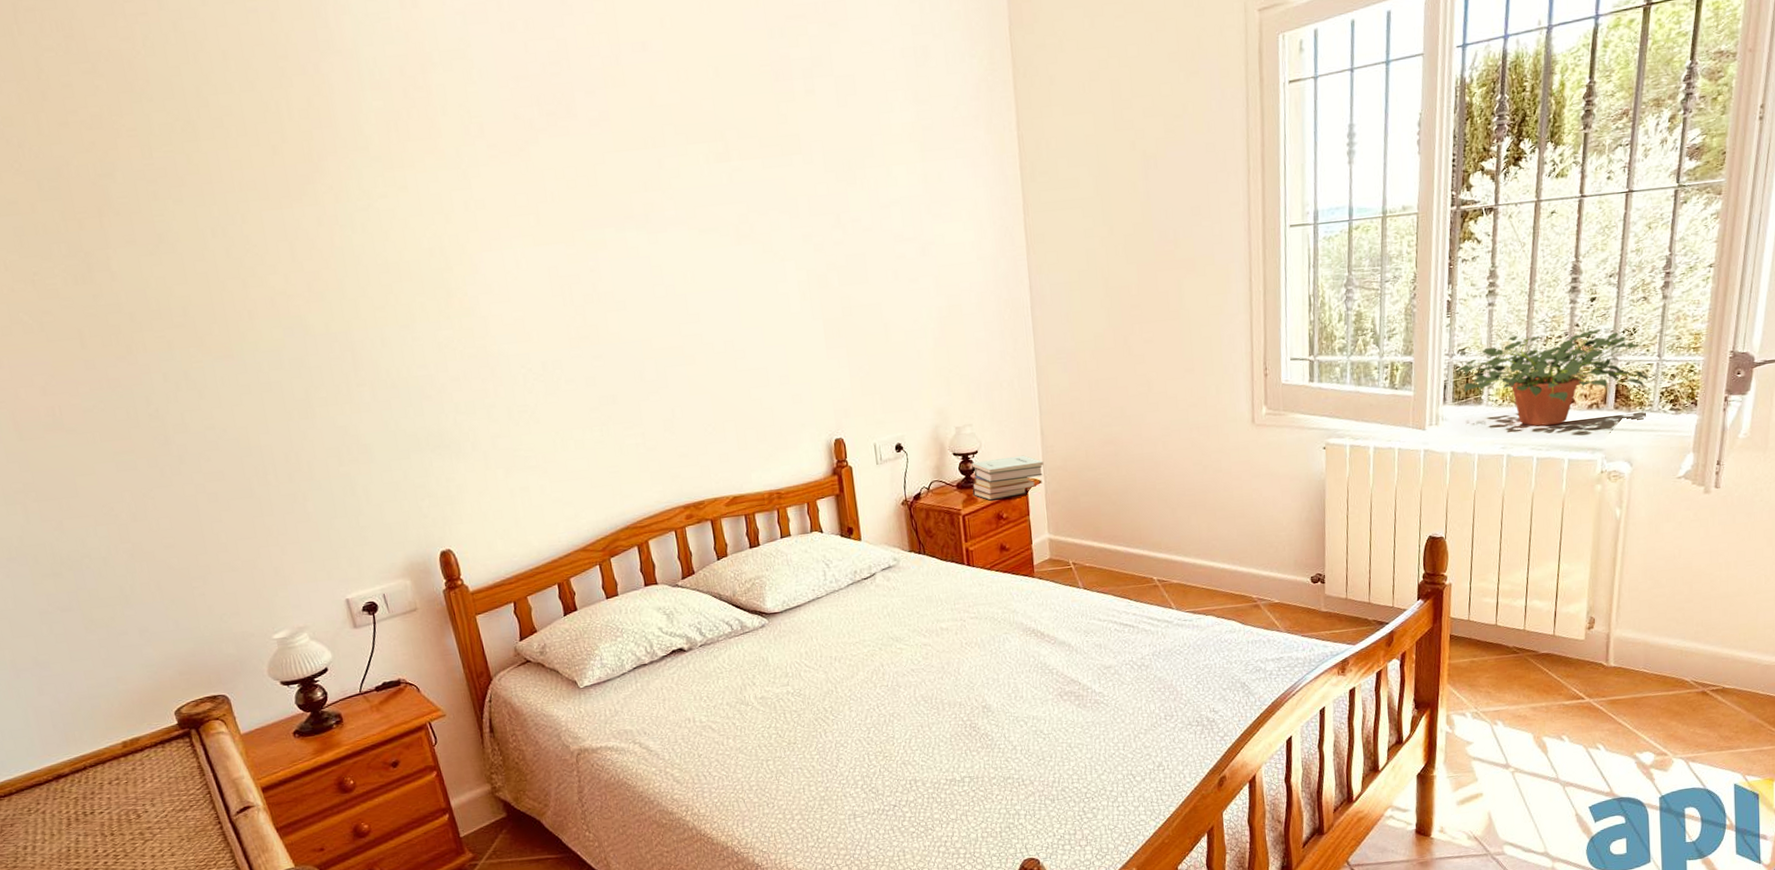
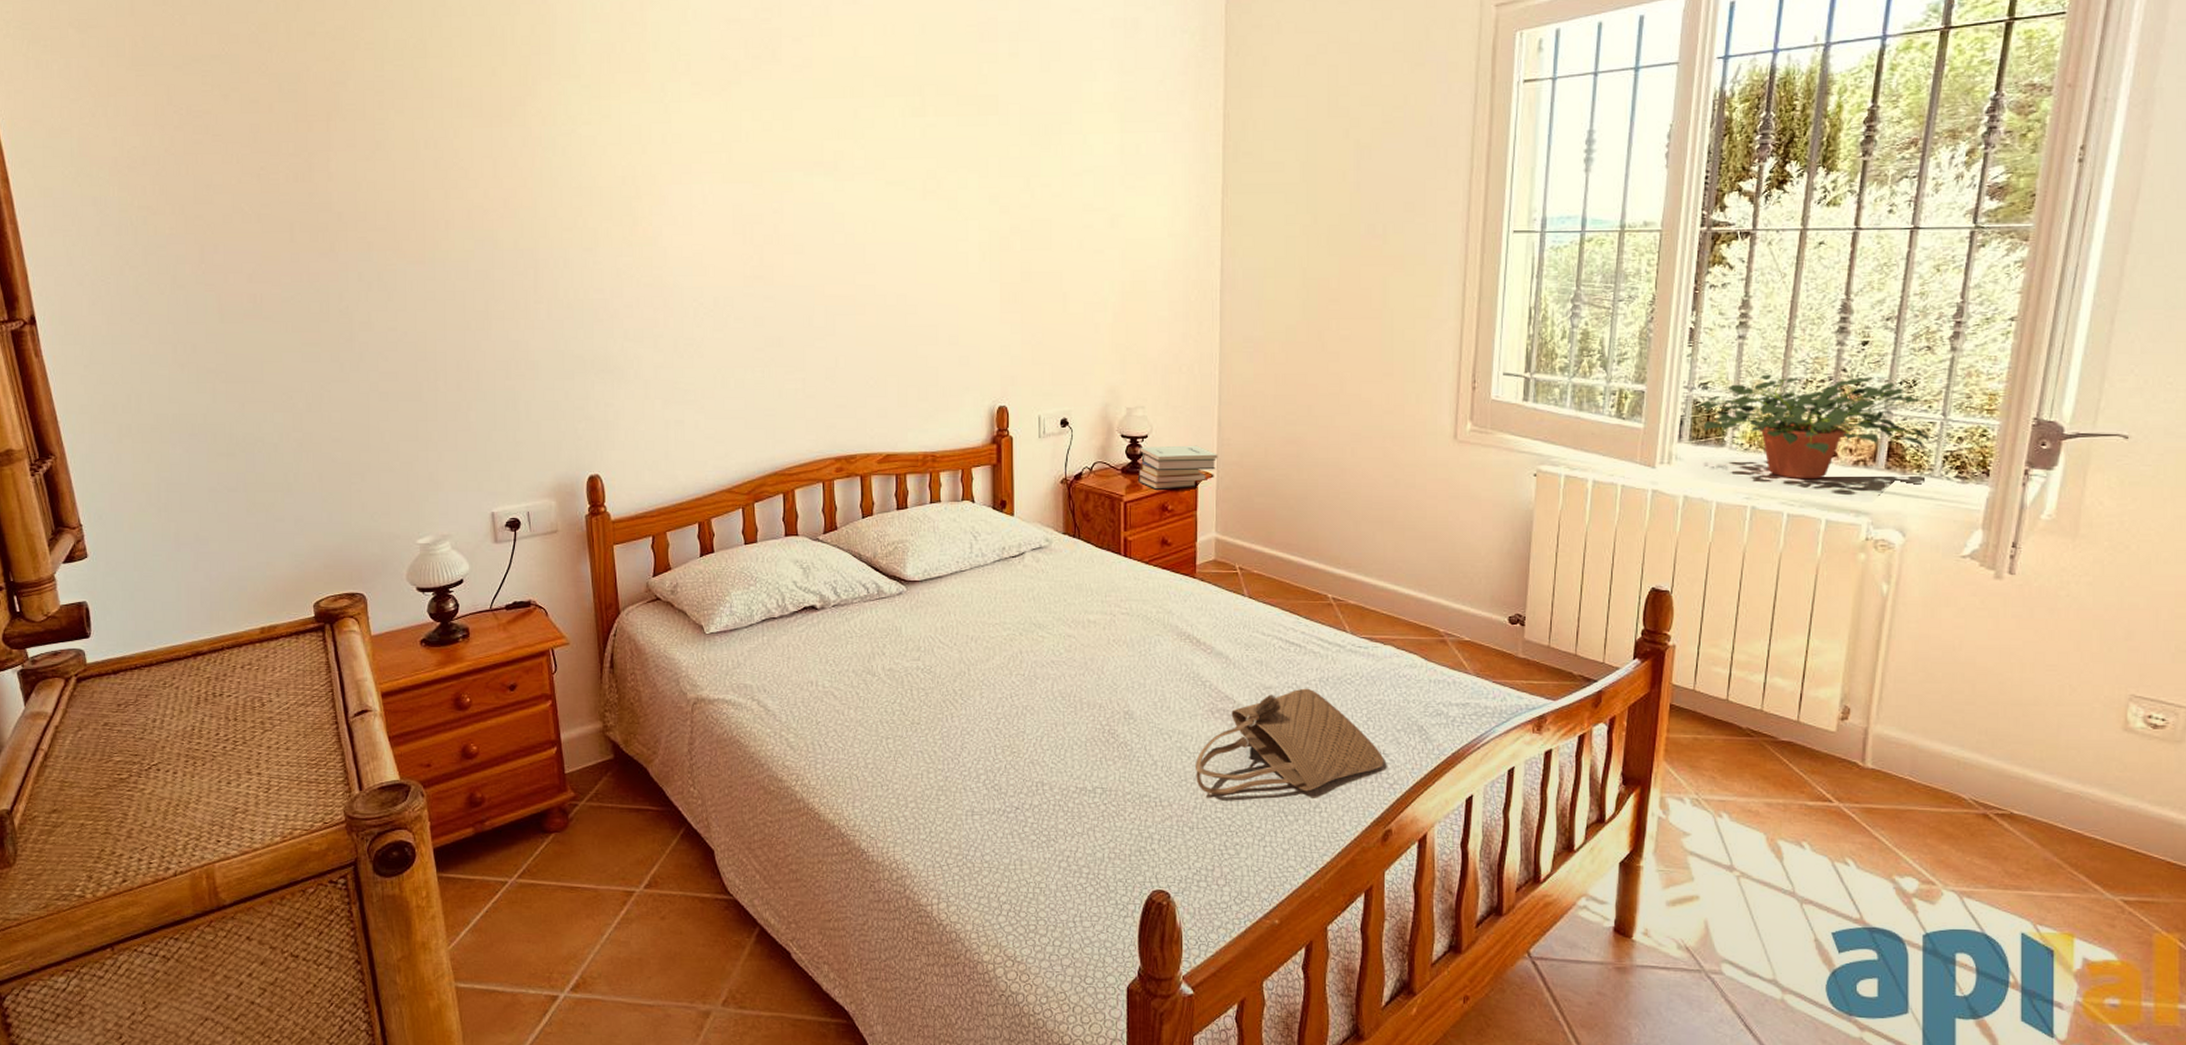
tote bag: none [1050,663,1215,769] -> present [1196,688,1384,796]

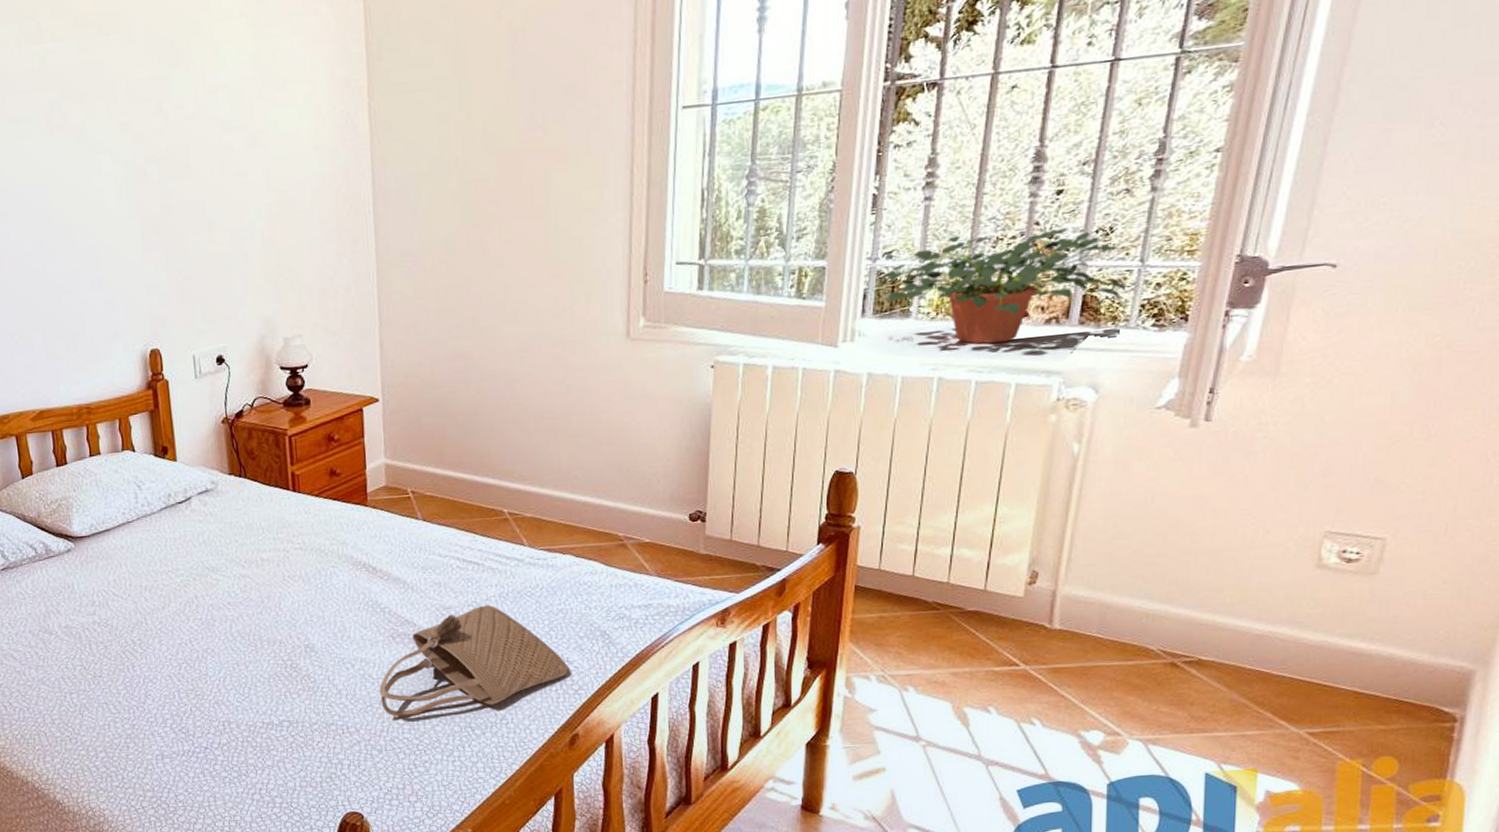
books: present [1137,445,1218,490] -> none [300,370,382,420]

